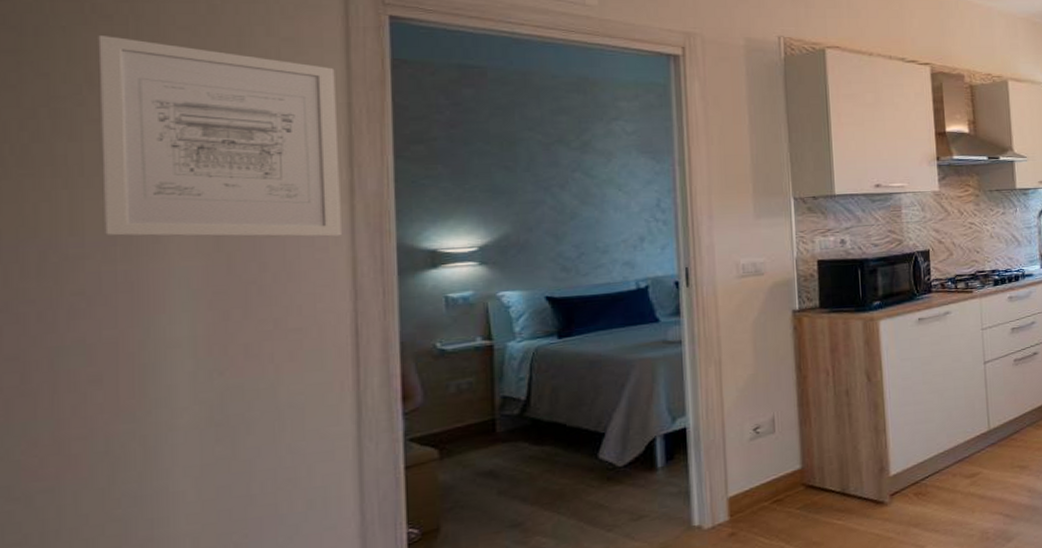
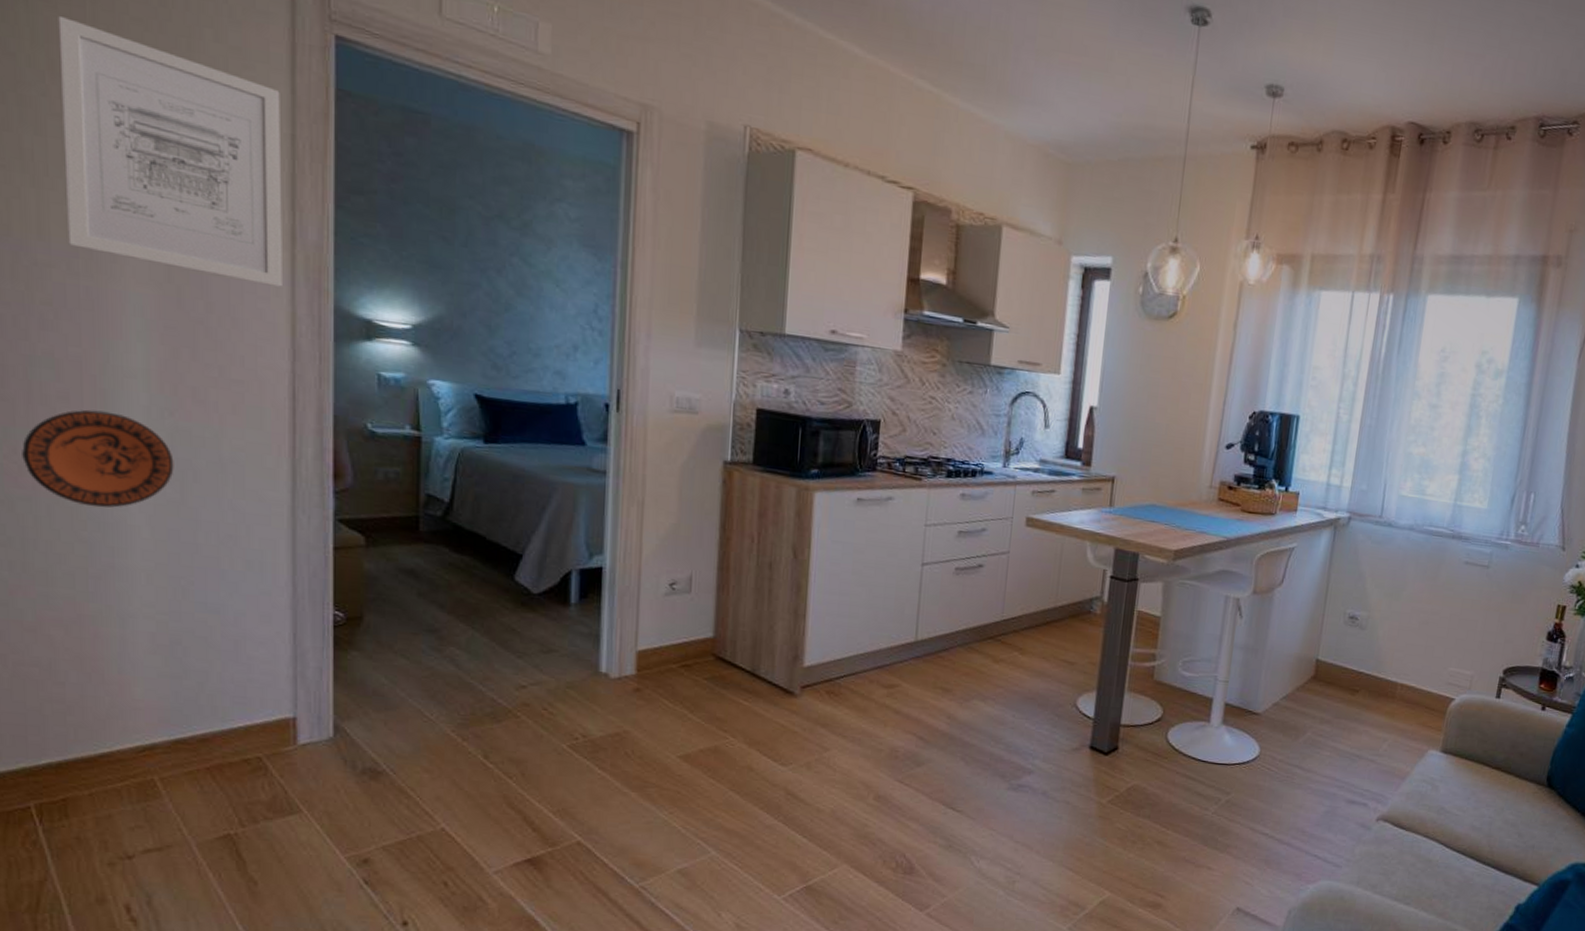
decorative plate: none [44,384,224,483] -> present [22,409,174,508]

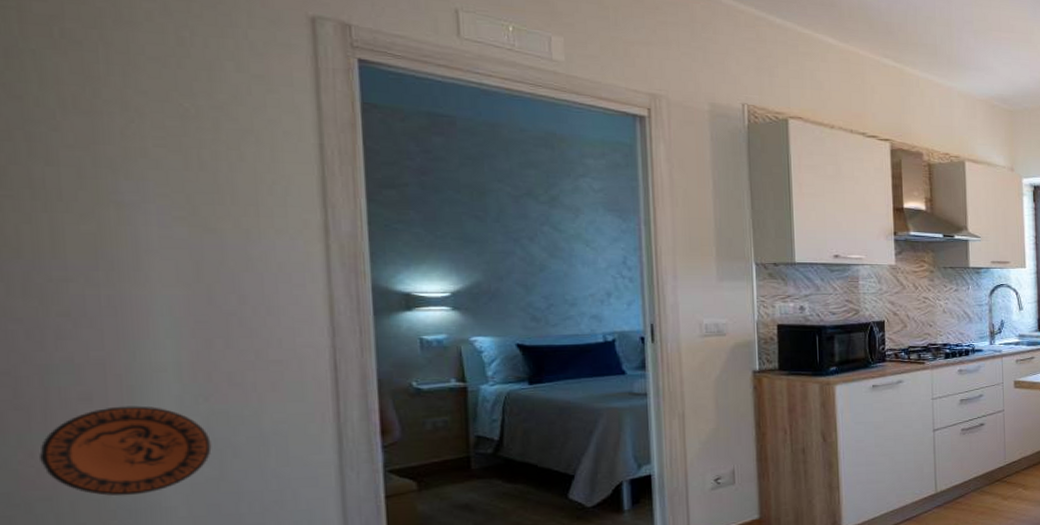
wall art: present [58,15,282,287] -> none [68,60,318,274]

